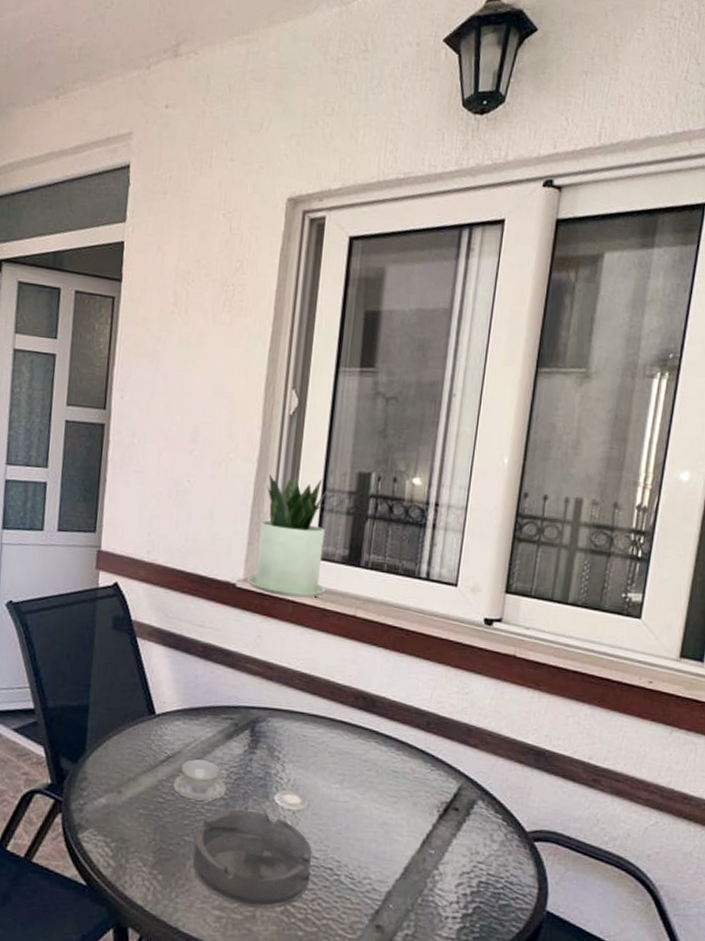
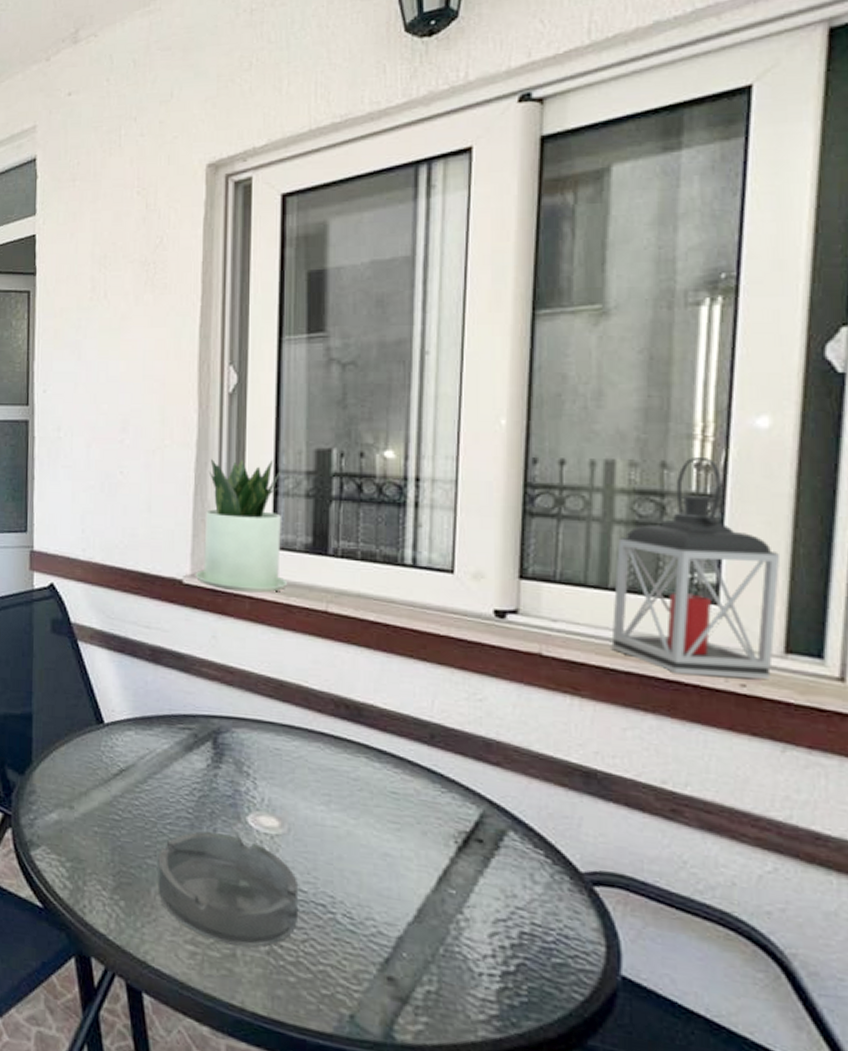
teacup: present [173,759,227,801] -> none [129,773,191,821]
lantern: none [565,500,685,678] -> present [611,456,781,680]

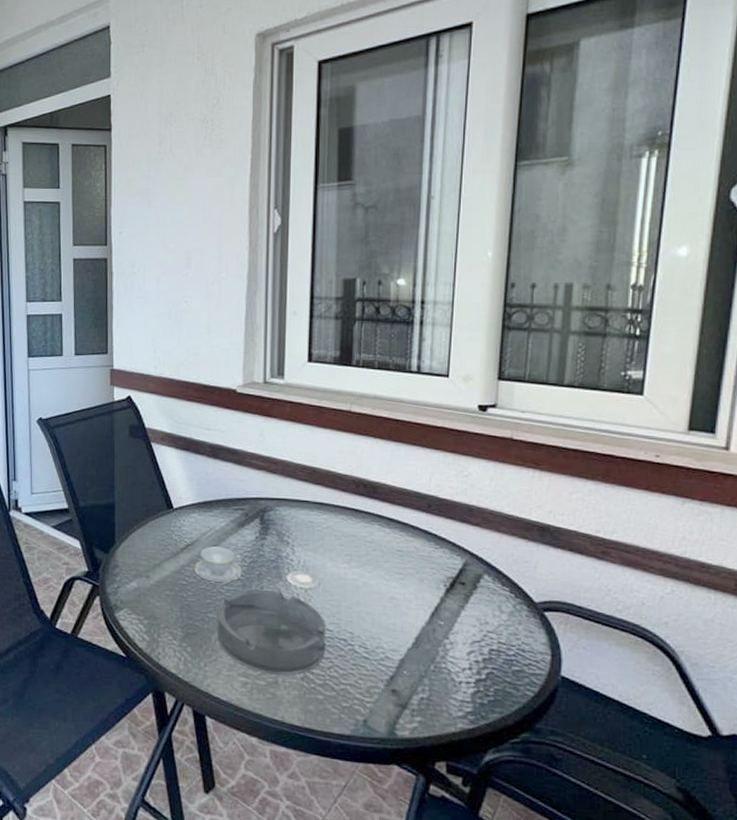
teacup: none [129,773,191,821] -> present [194,546,243,583]
planter: present [195,459,288,593] -> none [246,289,321,398]
lantern: present [611,456,781,680] -> none [564,279,690,451]

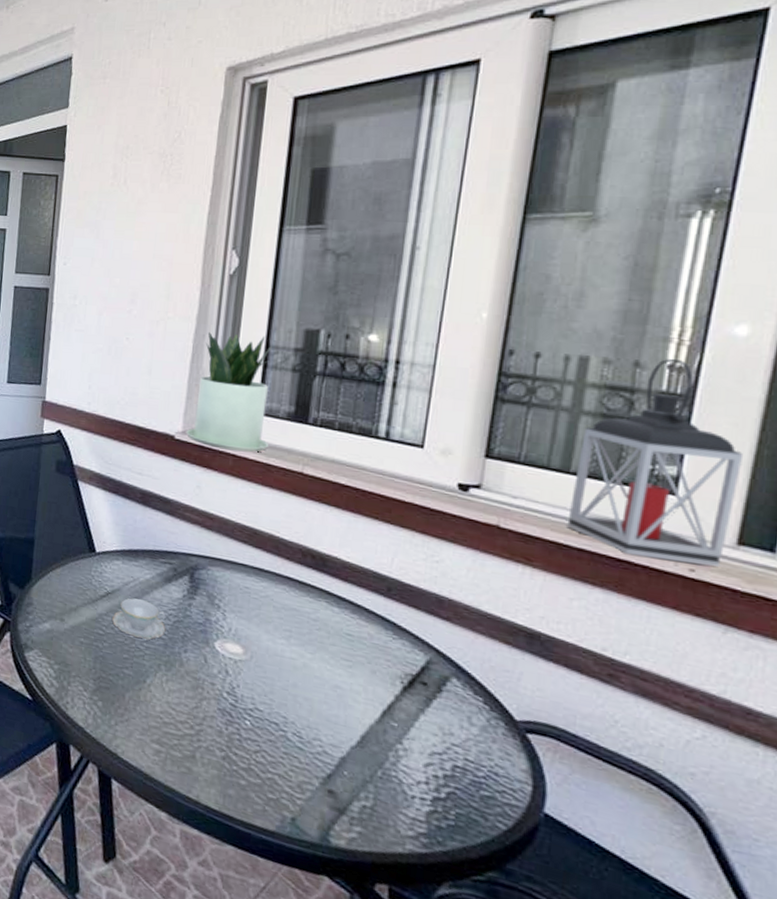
ashtray: present [217,589,325,676] -> none [131,651,255,753]
planter: none [246,289,321,398] -> present [185,332,272,453]
lantern: none [564,279,690,451] -> present [567,358,744,567]

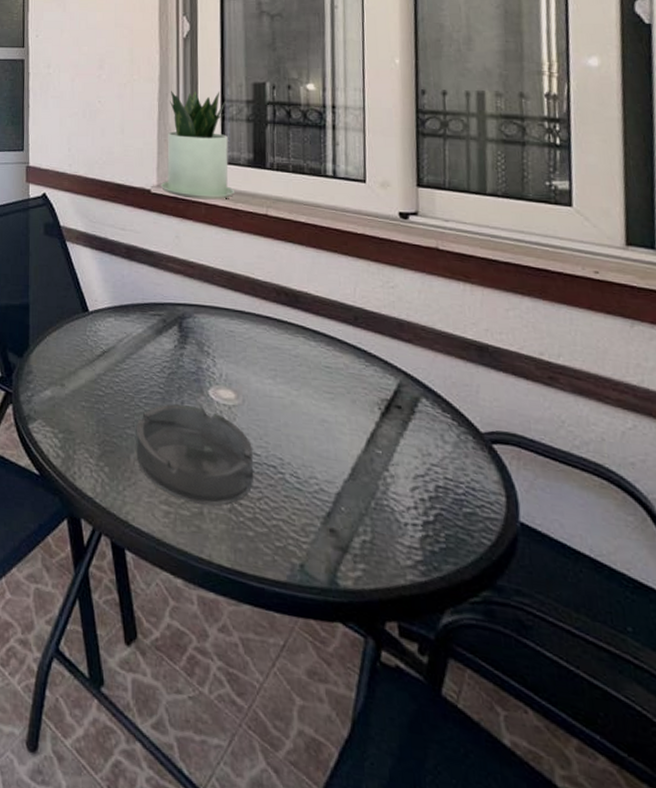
teacup: present [112,598,166,640] -> none [111,354,162,395]
ashtray: none [131,651,255,753] -> present [136,404,253,506]
lantern: present [567,358,744,567] -> none [491,88,617,268]

